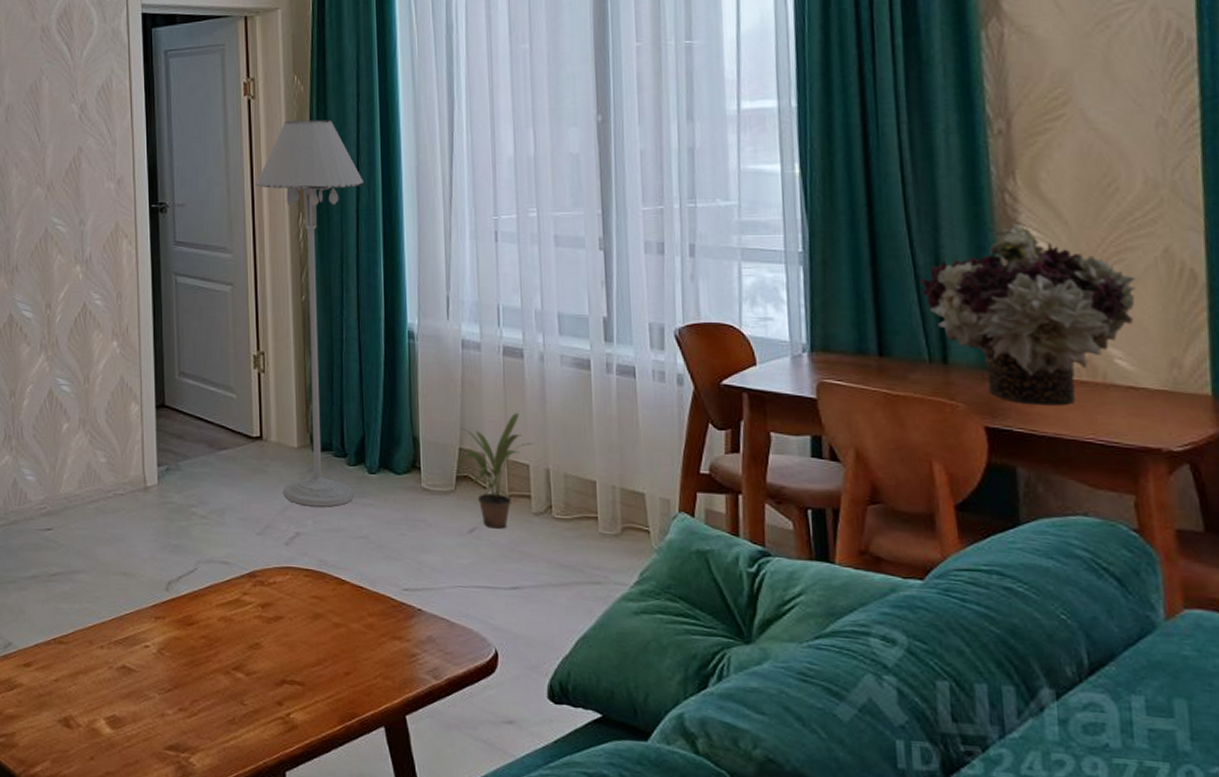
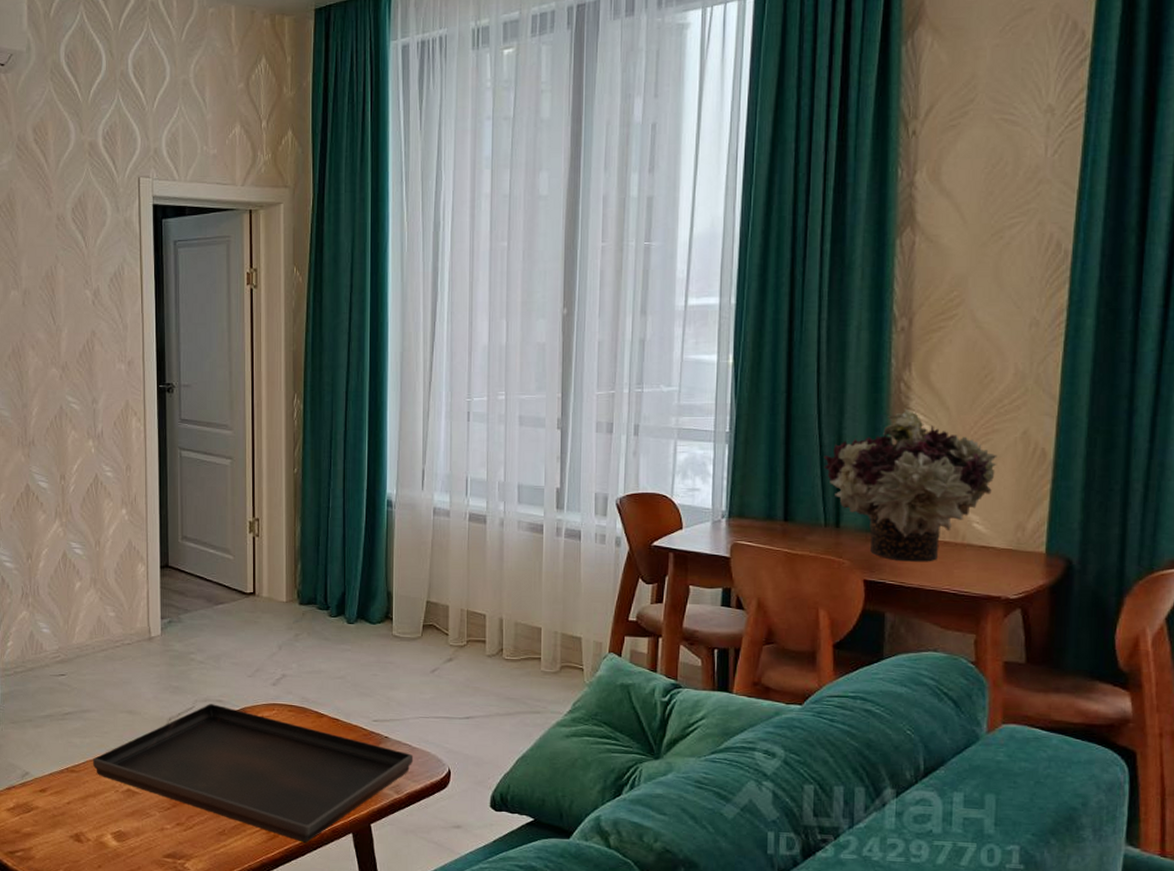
serving tray: none [82,566,453,737] -> present [92,704,414,843]
floor lamp: present [255,120,365,507] -> none [255,309,354,653]
potted plant: present [460,412,534,529] -> none [427,570,491,669]

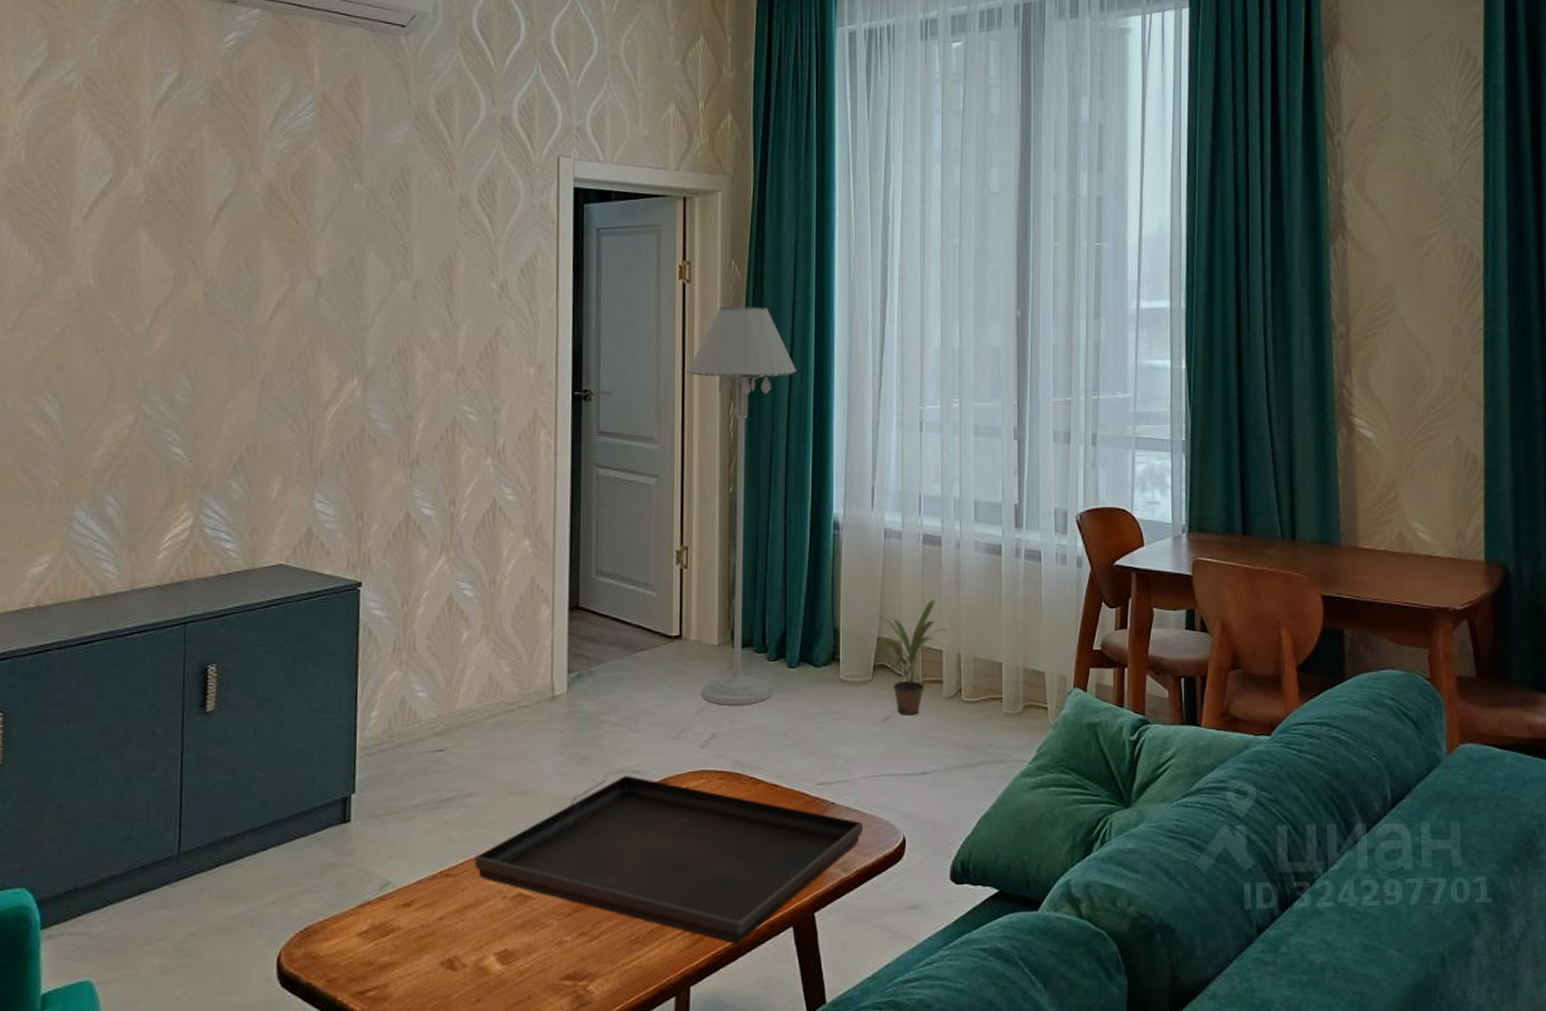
floor lamp: none [255,309,354,653] -> present [686,306,798,705]
potted plant: none [427,570,491,669] -> present [878,599,948,716]
flower arrangement: present [824,408,998,562] -> none [1276,415,1435,574]

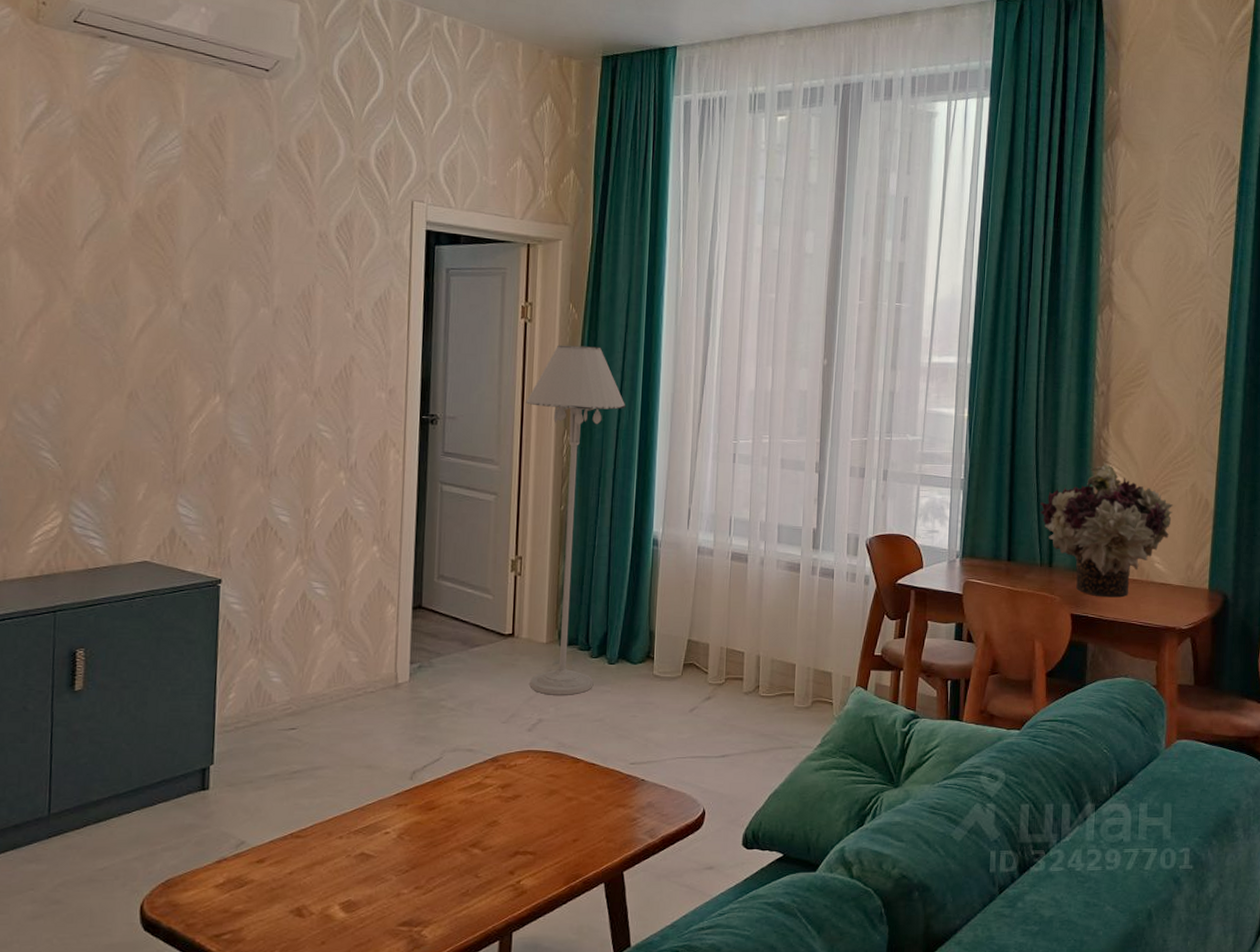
serving tray: present [474,776,864,944] -> none [321,754,669,897]
potted plant: present [878,599,948,716] -> none [688,608,750,707]
flower arrangement: none [1276,415,1435,574] -> present [1040,462,1173,598]

